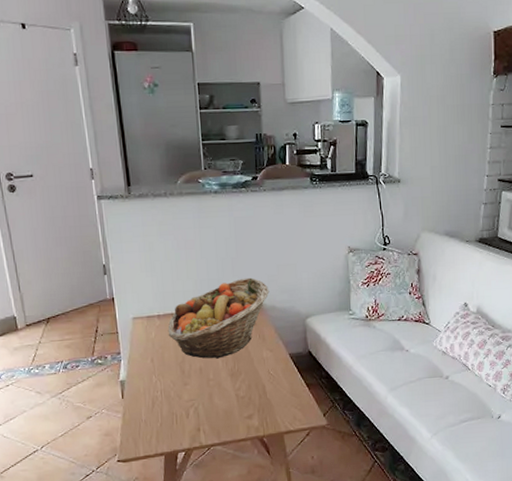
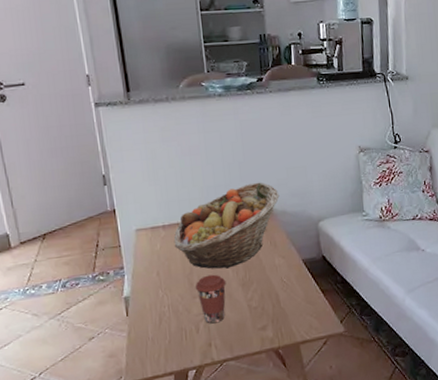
coffee cup: none [186,363,216,410] -> present [195,274,227,324]

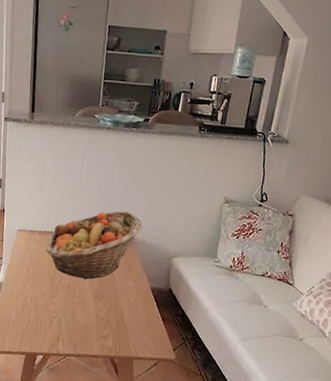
coffee cup: present [195,274,227,324] -> none [55,280,82,323]

